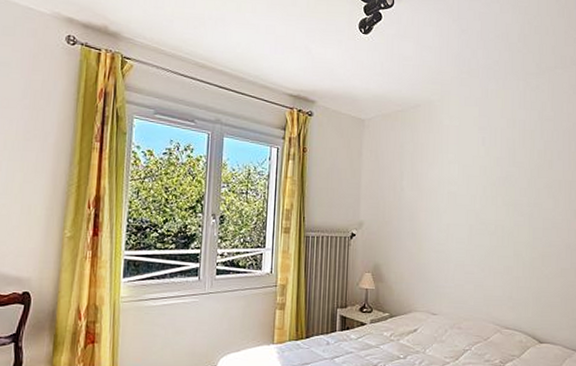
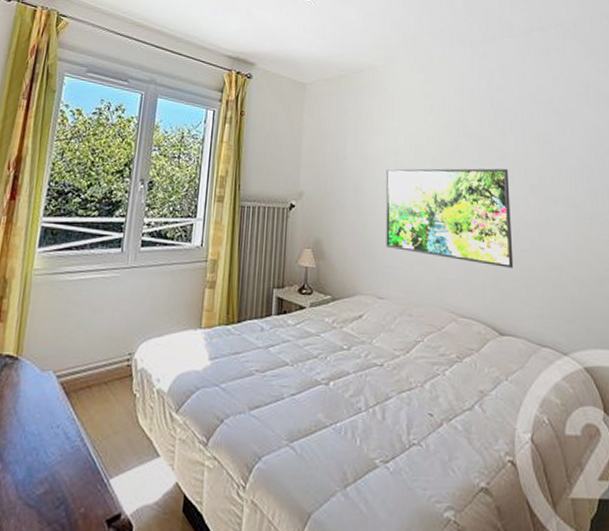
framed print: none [439,195,555,285] -> present [385,168,514,268]

